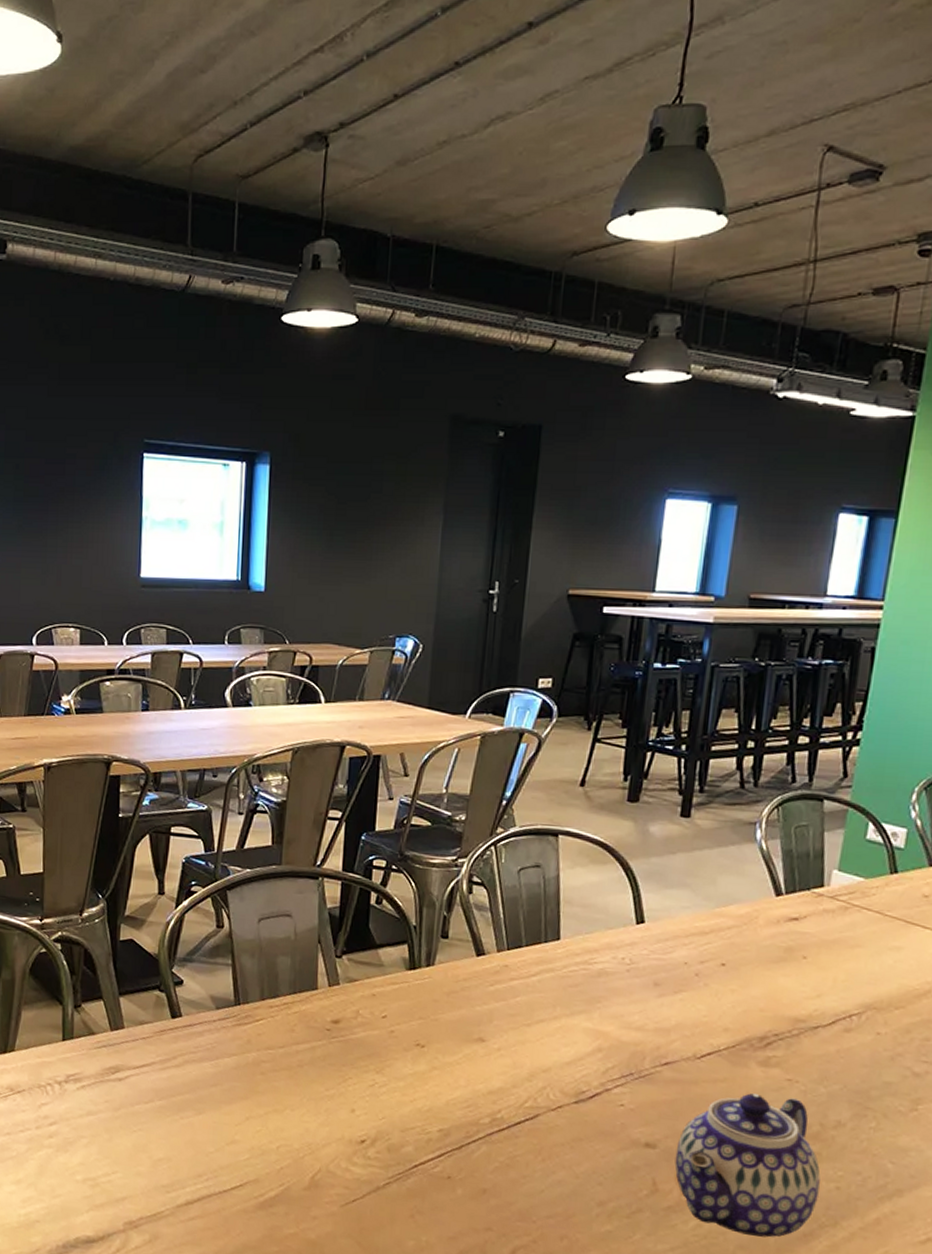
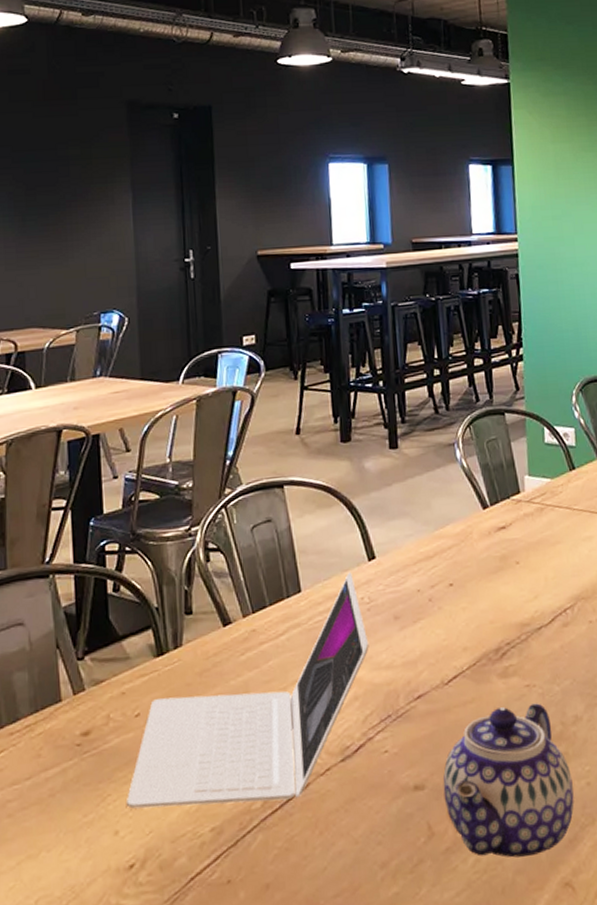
laptop: none [364,931,623,1124] -> present [126,572,369,809]

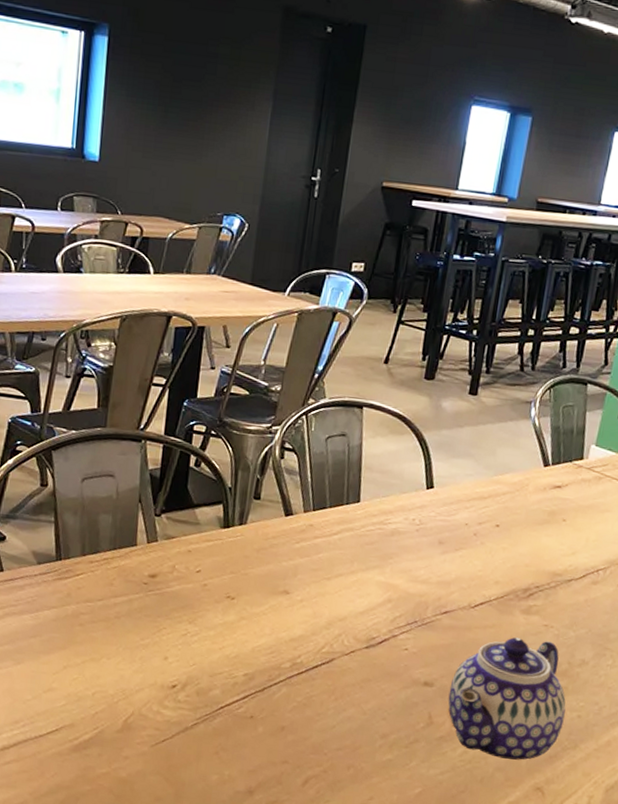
laptop: present [126,572,369,809] -> none [177,495,411,668]

